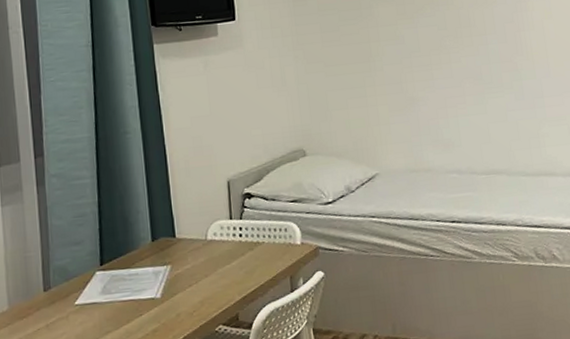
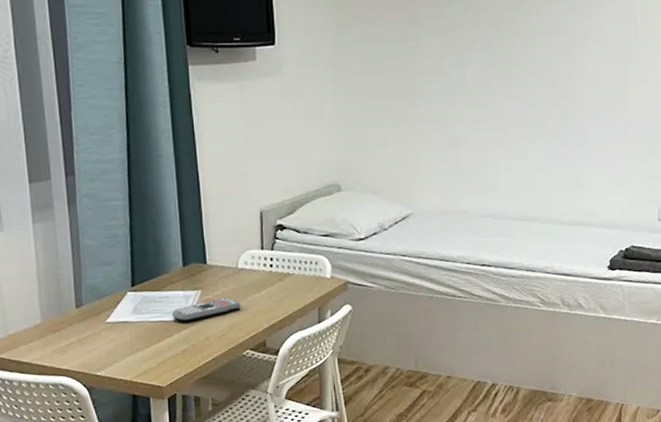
remote control: none [141,271,212,300] -> present [172,297,241,322]

